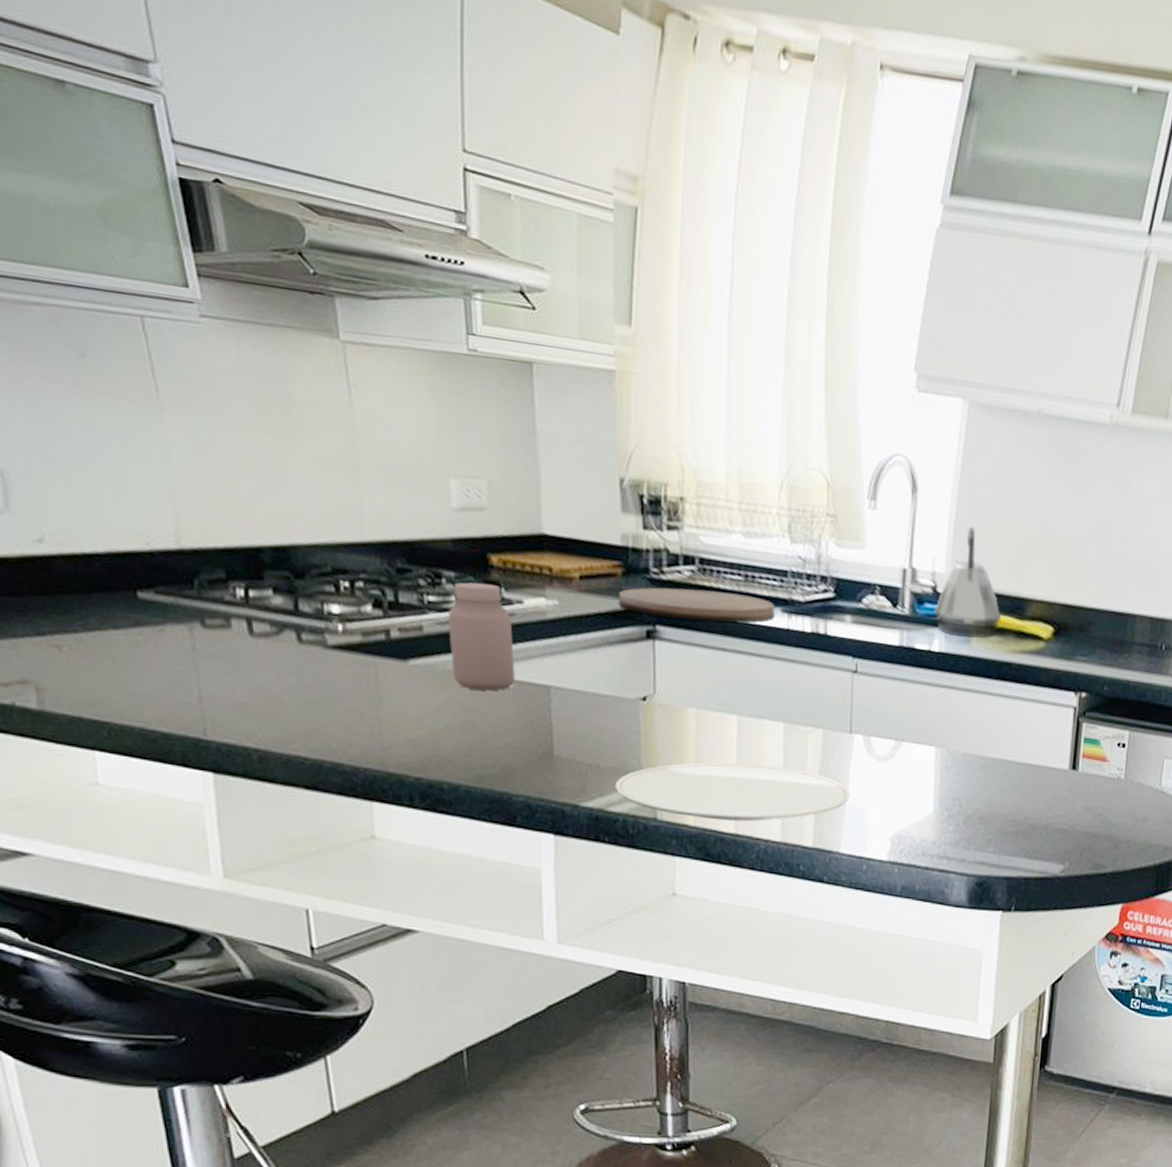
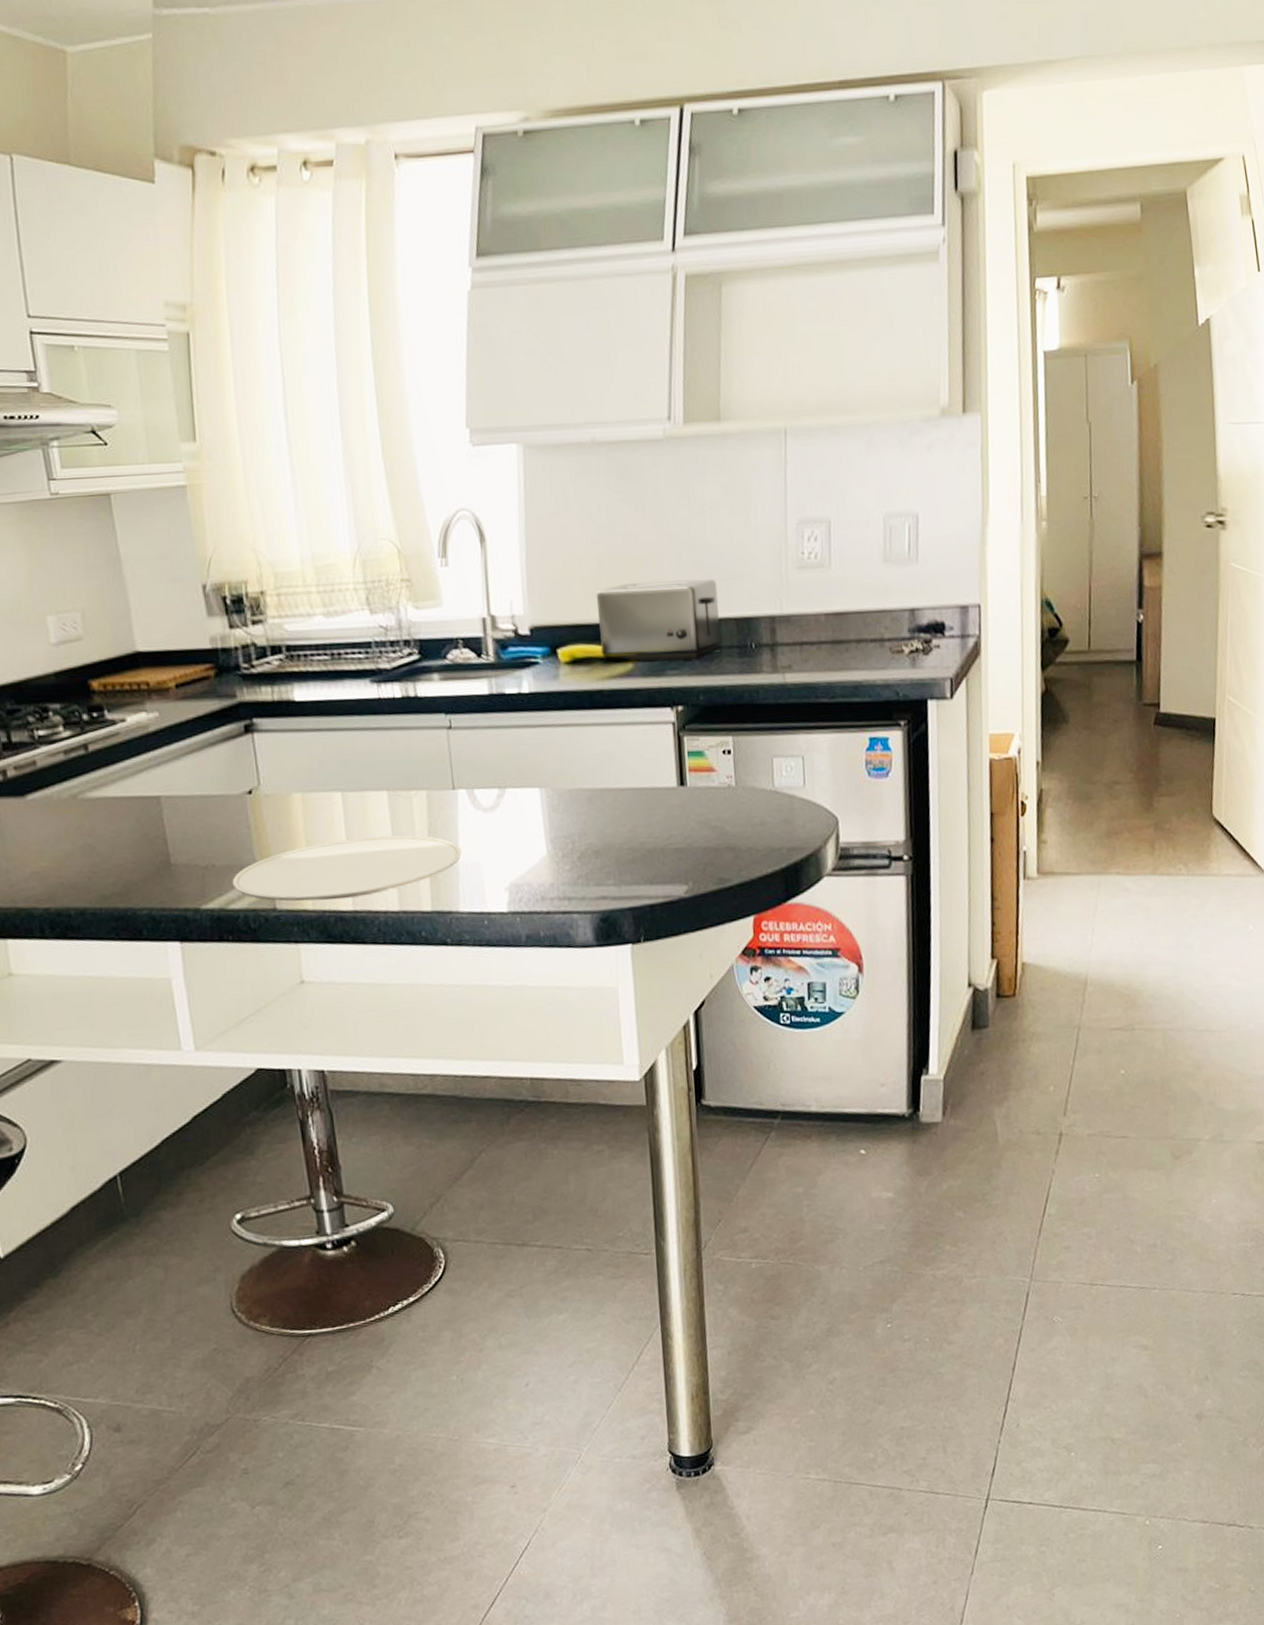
jar: present [448,582,515,691] -> none [58,709,126,813]
cutting board: present [618,587,775,623] -> none [214,673,365,711]
kettle: present [934,526,1001,638] -> none [518,564,586,674]
toaster: none [1016,562,1139,651] -> present [596,579,721,663]

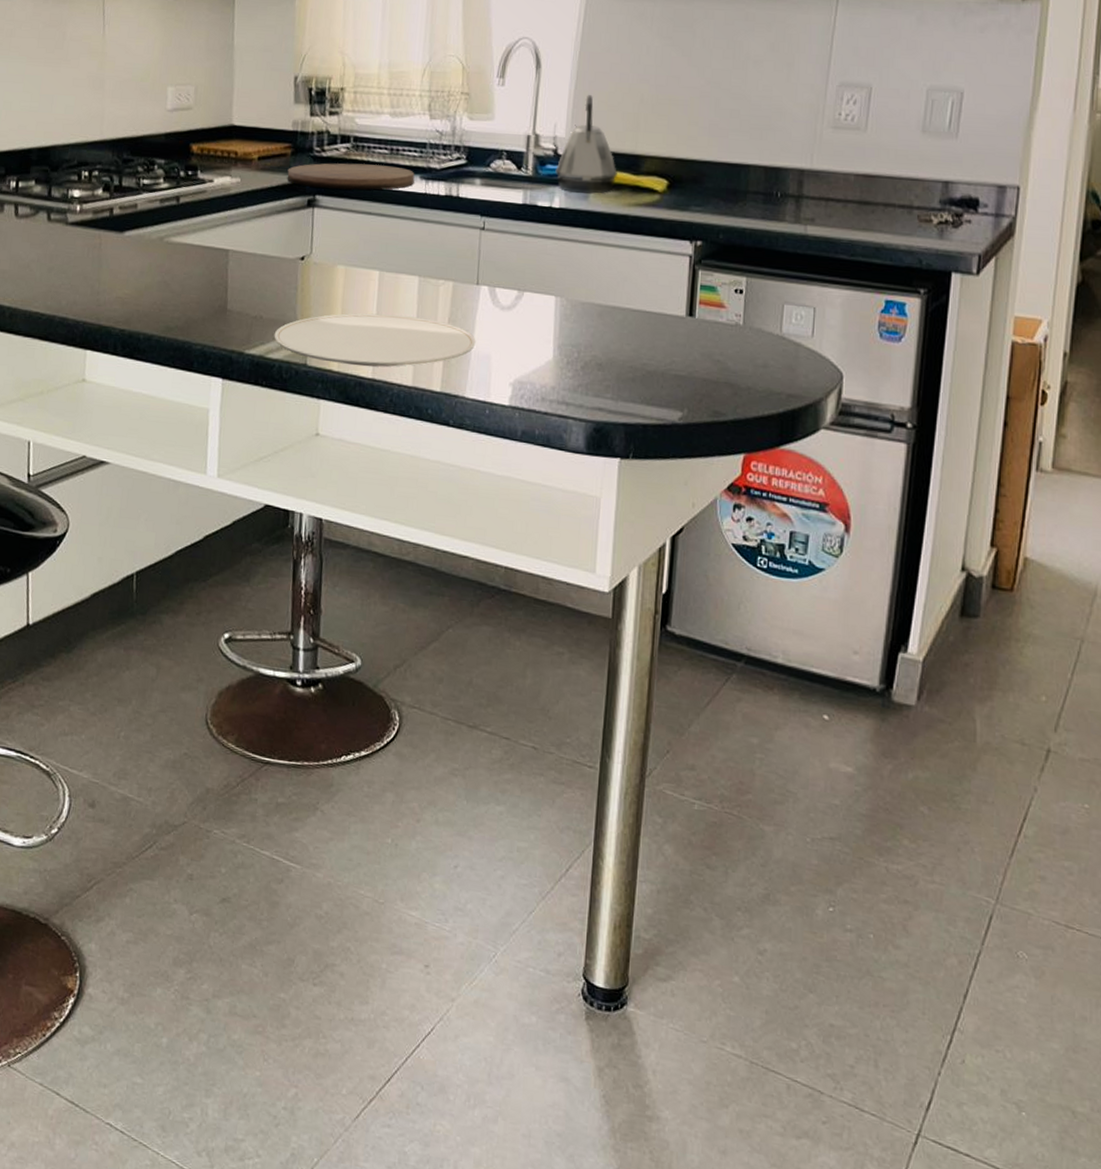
cutting board: none [214,673,365,711] -> present [287,163,415,190]
kettle: none [518,564,586,674] -> present [555,94,617,194]
toaster: present [596,579,721,663] -> none [632,121,751,200]

